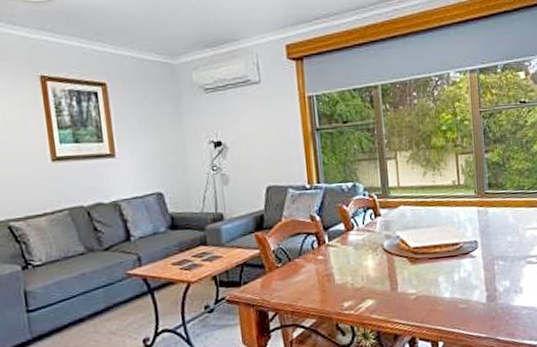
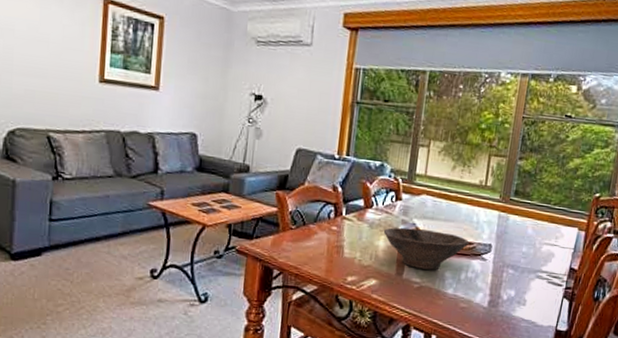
bowl: none [369,238,456,280] -> present [383,227,470,270]

